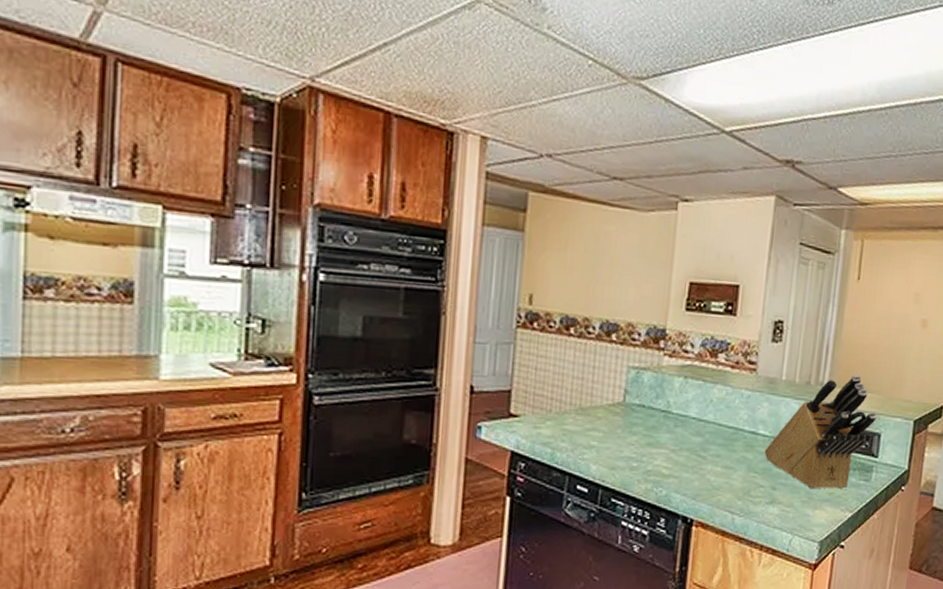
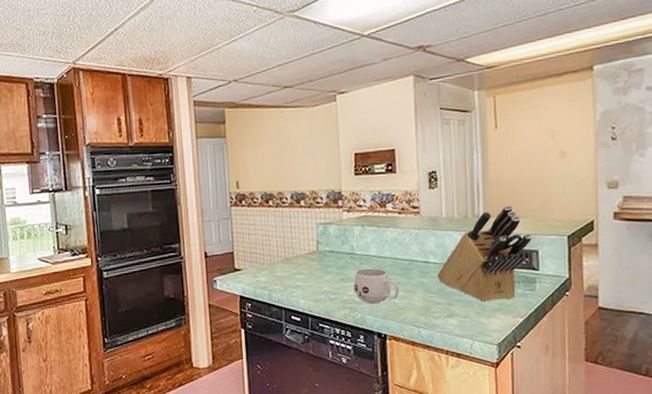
mug: none [662,434,718,479] -> present [353,269,400,304]

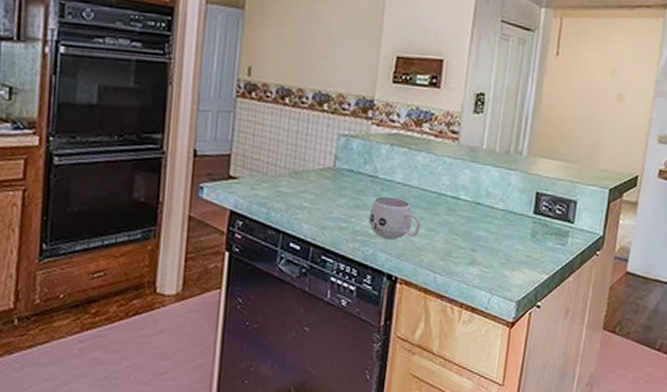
knife block: present [437,205,532,302] -> none [465,145,573,252]

